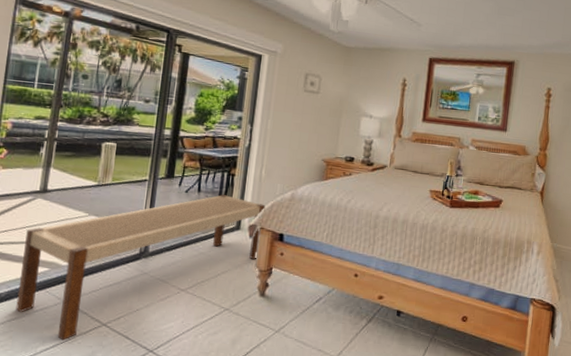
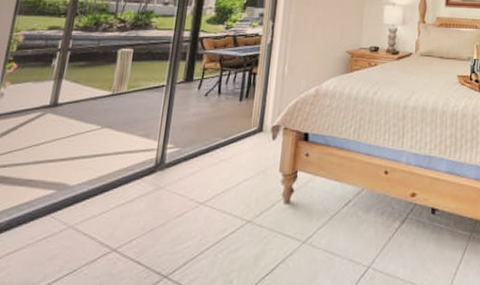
bench: present [16,194,266,341] -> none [16,94,289,273]

